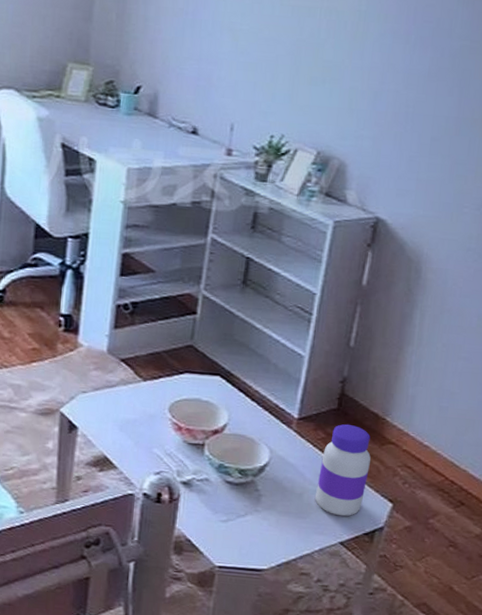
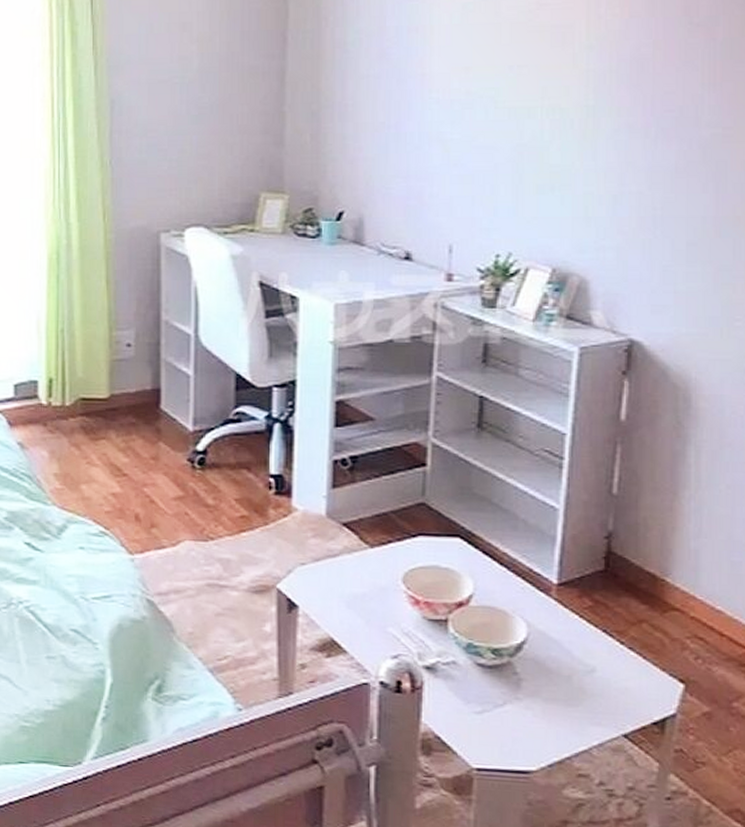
jar: present [315,424,371,517] -> none [588,589,651,703]

